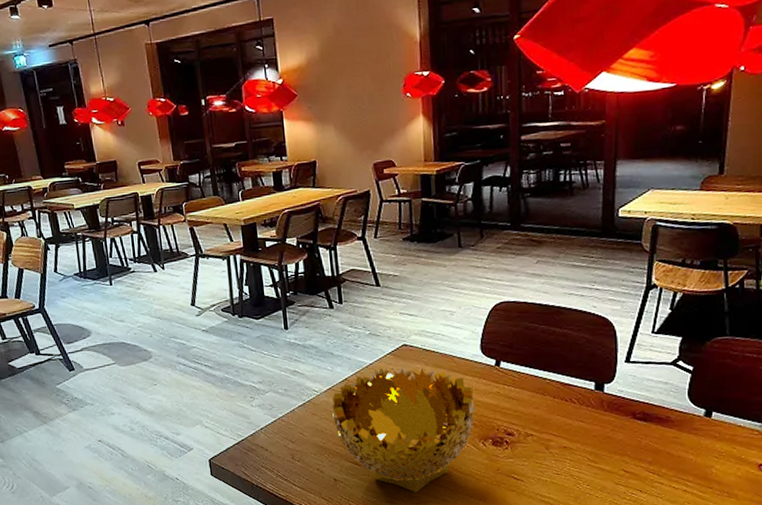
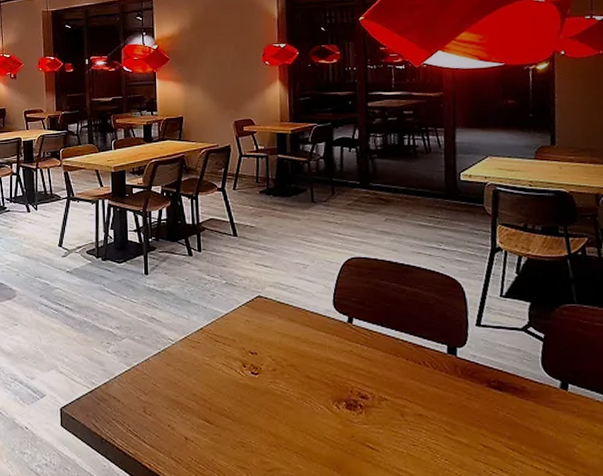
decorative bowl: present [332,365,475,493] -> none [186,319,328,459]

